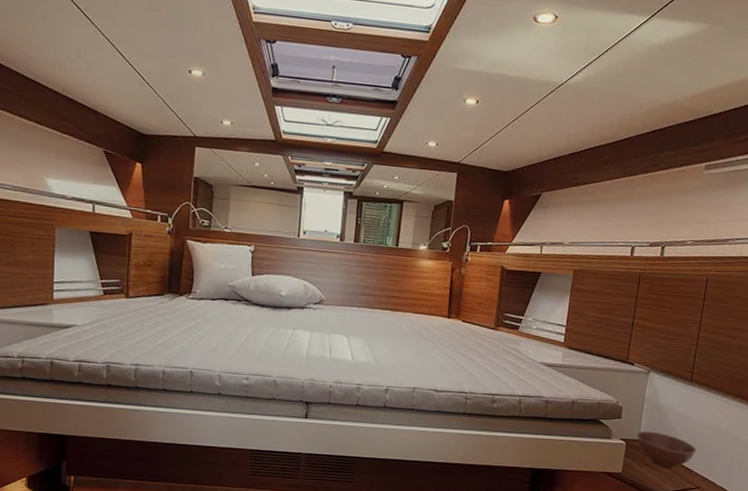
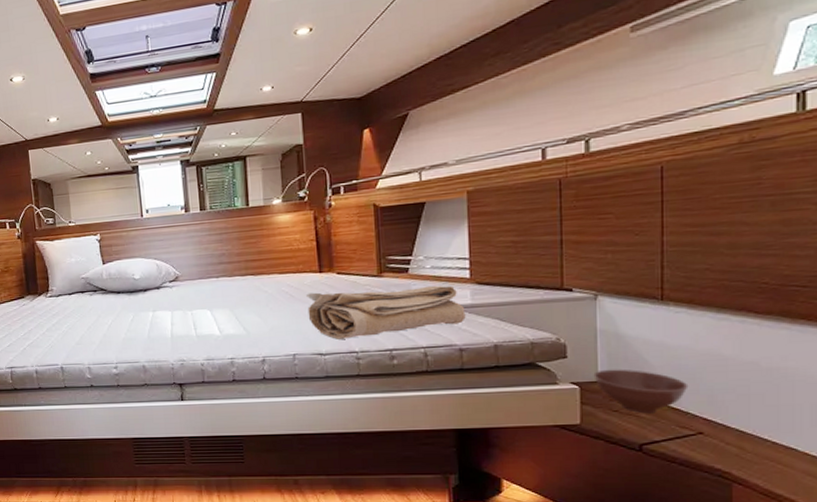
towel: none [431,334,556,381] -> present [307,285,466,339]

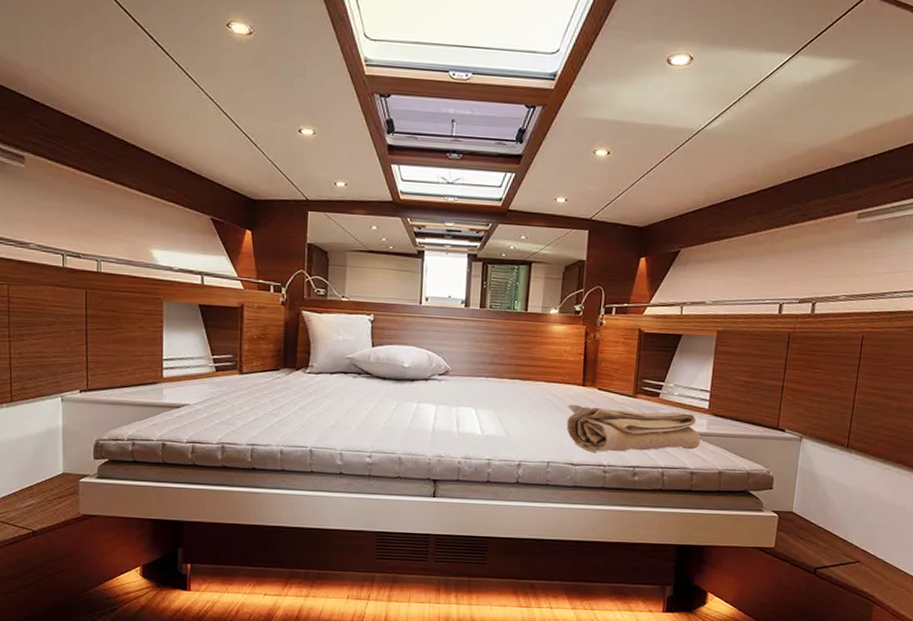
bowl: present [593,369,689,414] -> none [790,502,856,543]

